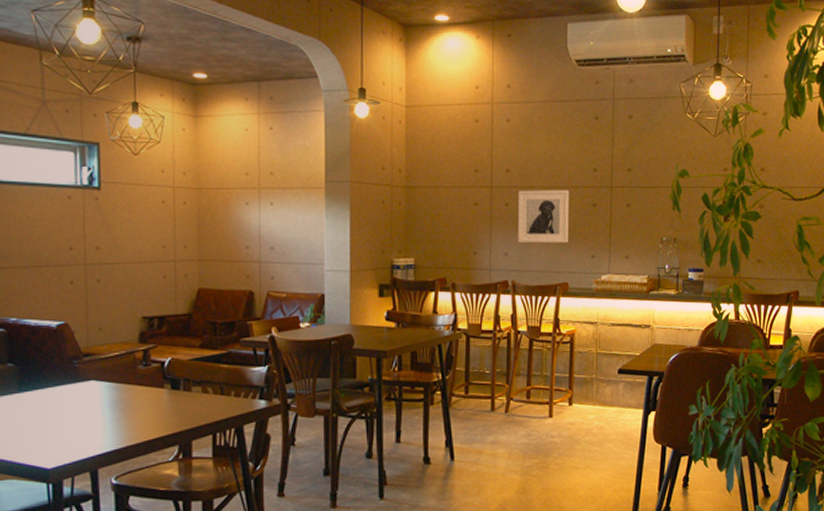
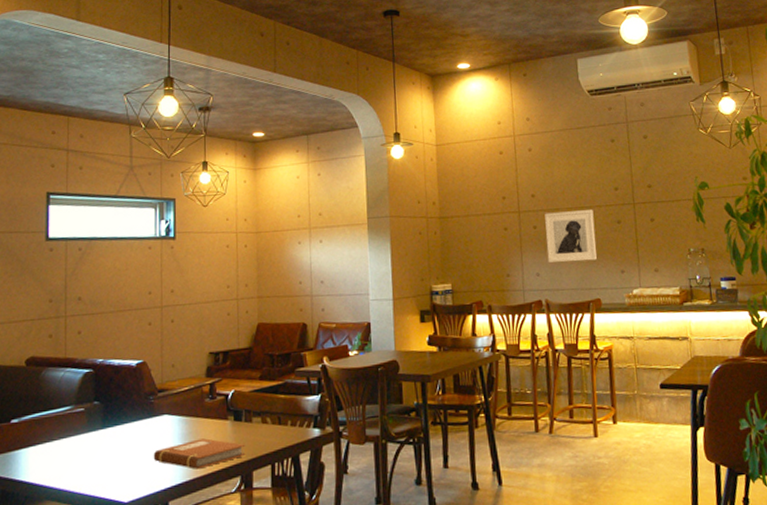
notebook: none [79,406,184,437] -> present [153,438,246,469]

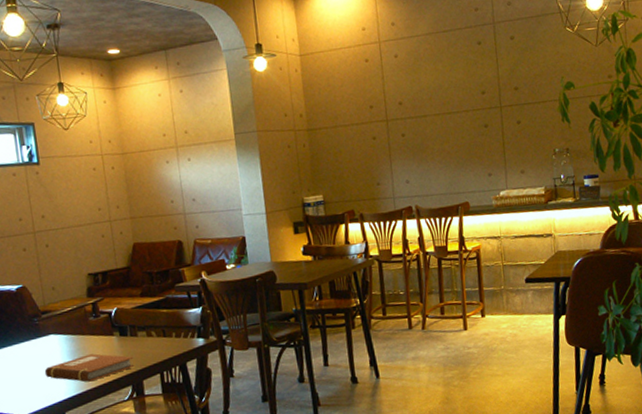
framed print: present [545,210,597,262] -> none [412,115,465,169]

